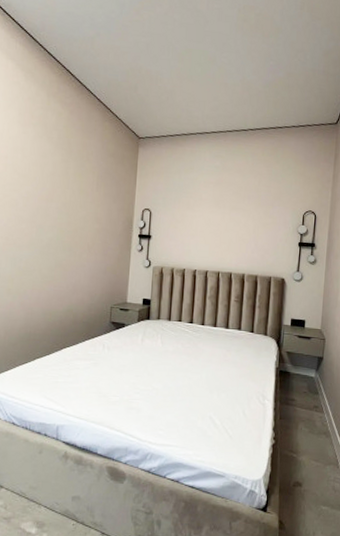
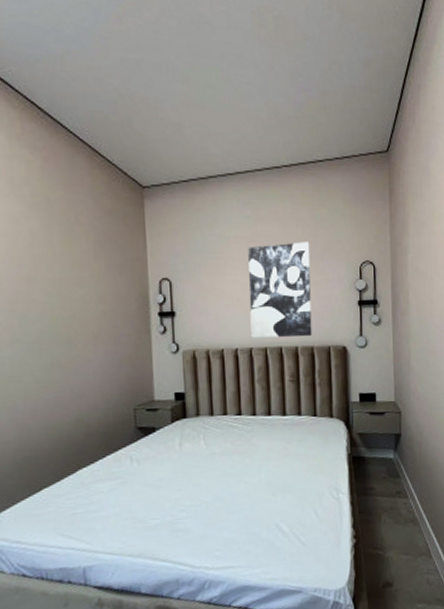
wall art: none [208,190,264,267] -> present [248,241,312,338]

